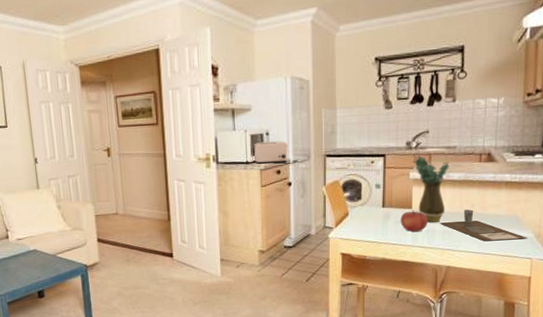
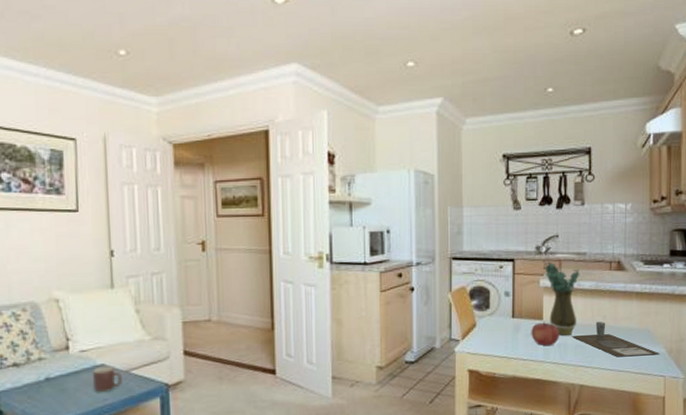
mug: none [27,250,51,272] -> present [92,365,122,393]
toaster: present [252,141,288,164] -> none [371,240,411,266]

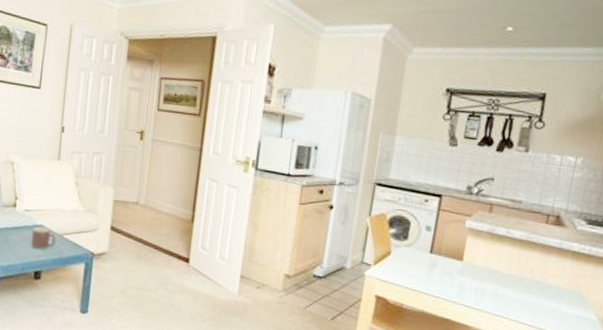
fruit: present [531,321,559,345] -> none [447,262,479,288]
vase: present [542,260,580,335] -> none [469,201,513,282]
place setting: present [572,322,659,357] -> none [492,274,589,321]

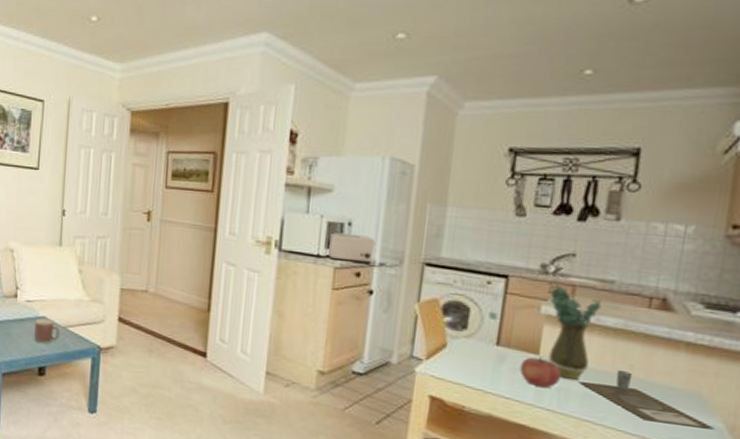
toaster: none [295,155,337,184] -> present [325,233,375,265]
fruit: none [447,262,479,288] -> present [519,356,561,388]
vase: none [469,201,513,282] -> present [548,282,603,380]
place setting: none [492,274,589,321] -> present [579,370,714,430]

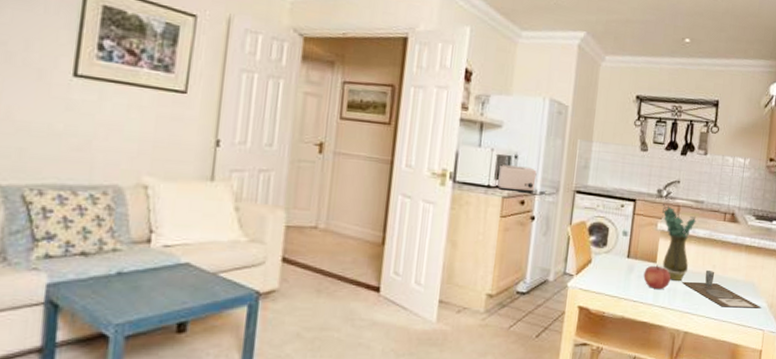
mug: present [34,318,60,344] -> none [173,264,208,295]

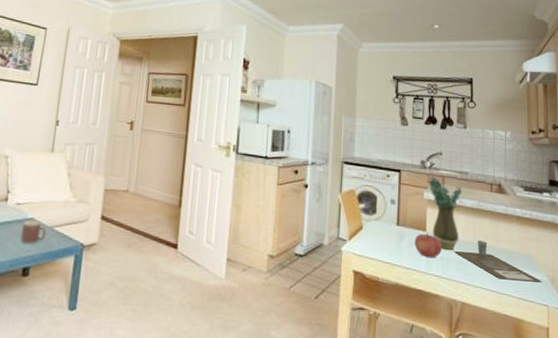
mug: none [173,264,208,295] -> present [21,219,46,245]
toaster: present [495,165,537,194] -> none [272,138,308,164]

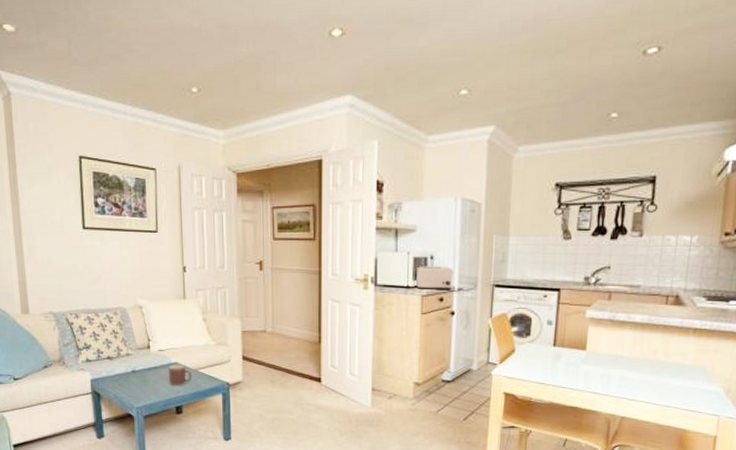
toaster: none [272,138,308,164] -> present [414,266,454,291]
fruit: present [414,233,442,257] -> none [572,351,603,375]
vase: present [427,175,462,250] -> none [590,291,632,367]
place setting: present [454,241,542,283] -> none [617,356,715,394]

